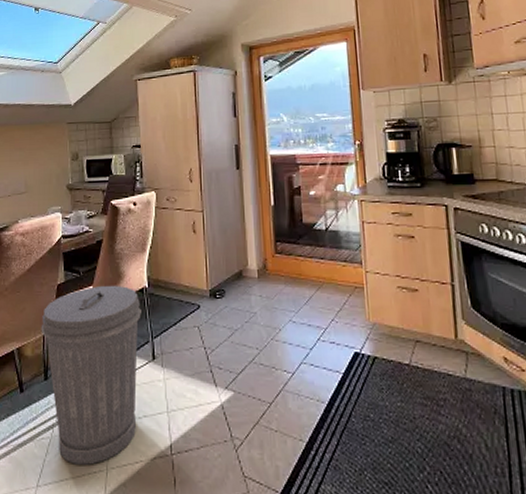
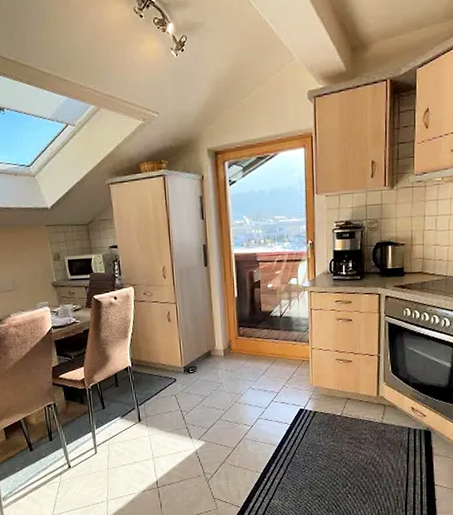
trash can: present [41,285,141,465] -> none [41,365,128,499]

